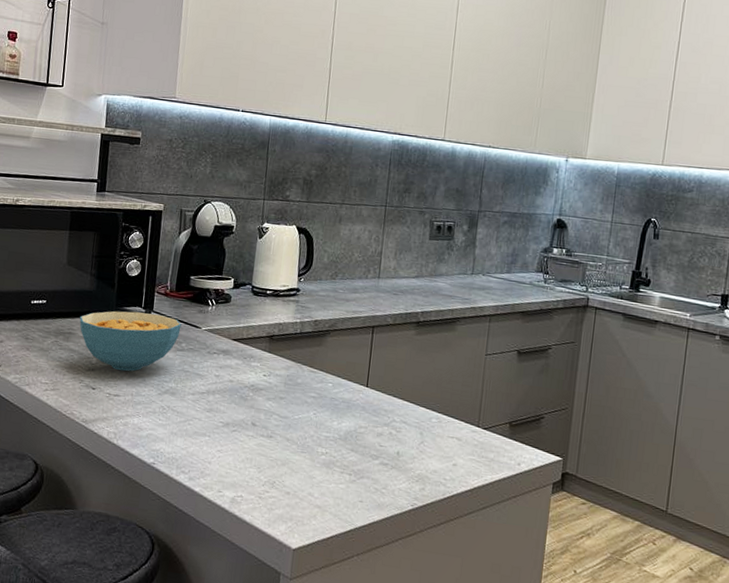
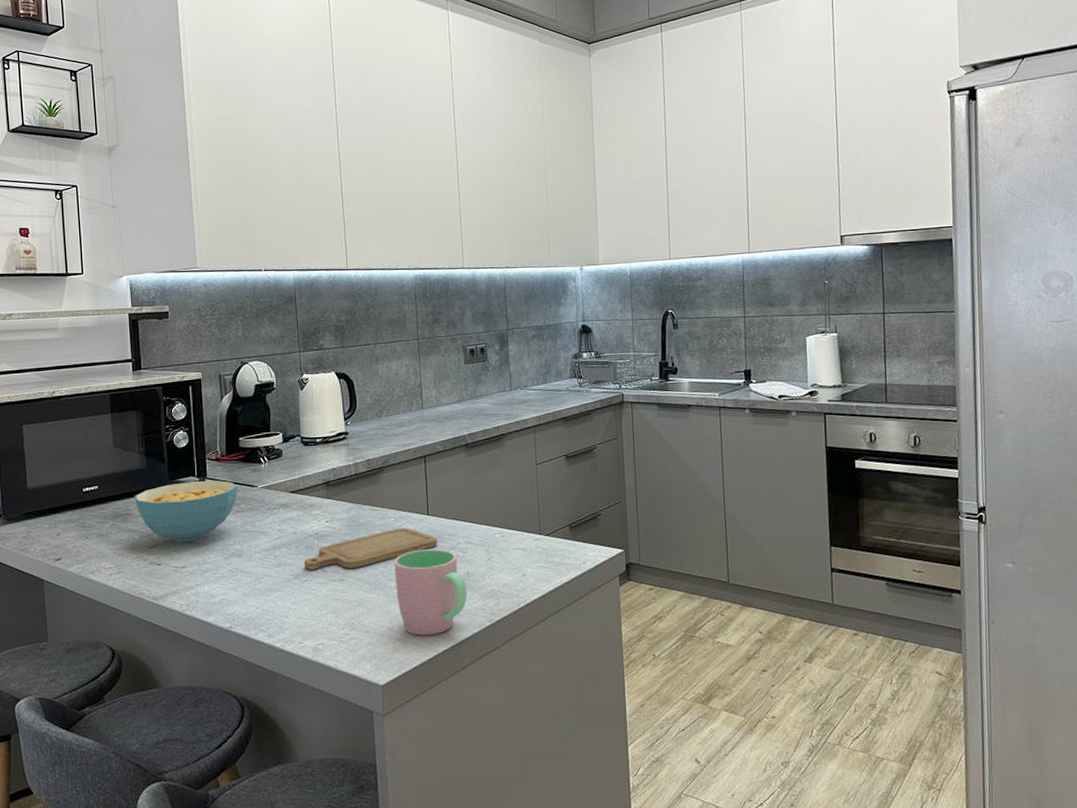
chopping board: none [234,394,373,427] -> present [303,527,438,570]
cup: none [322,420,395,509] -> present [394,549,468,636]

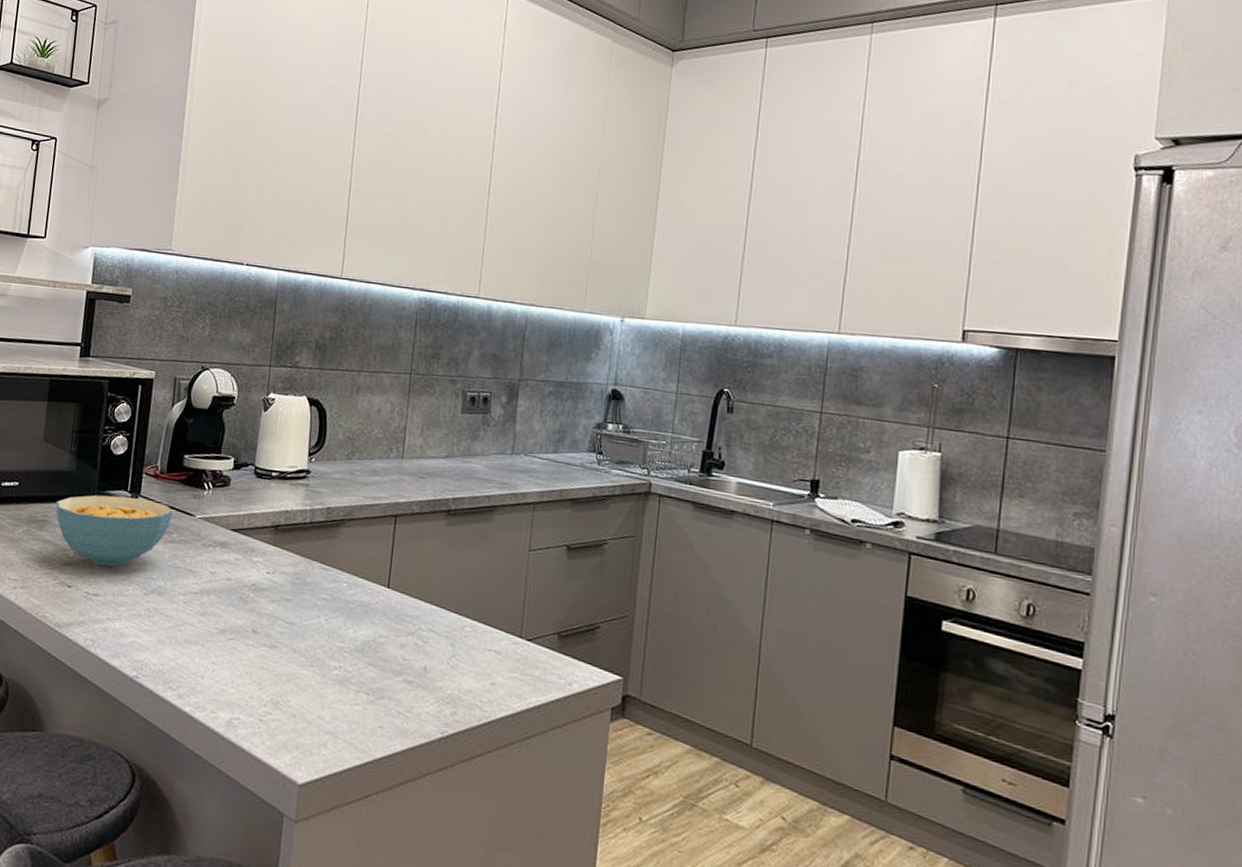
chopping board: present [303,527,438,570] -> none [232,596,395,636]
cup: present [394,549,468,636] -> none [334,627,421,736]

